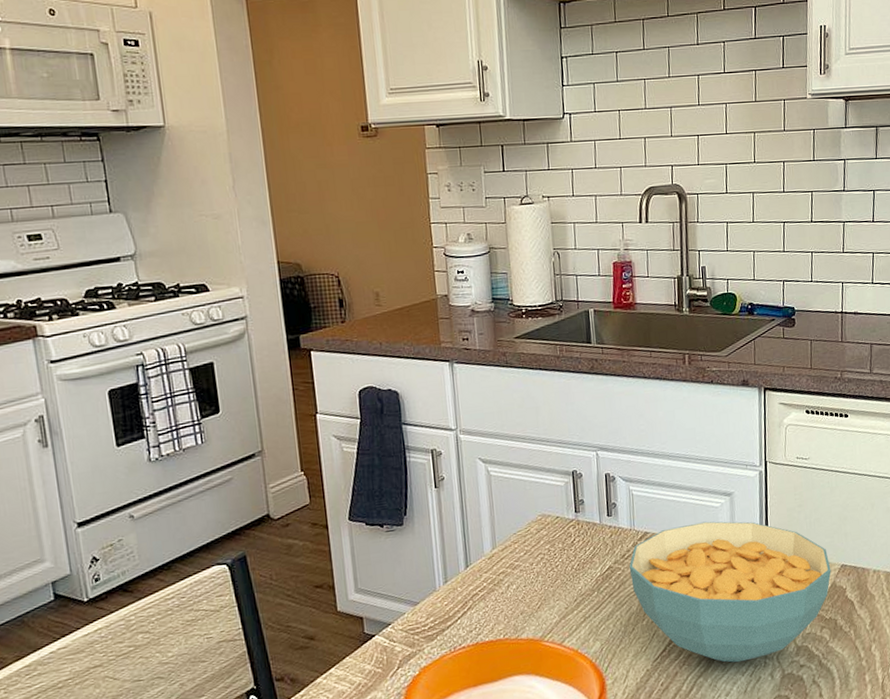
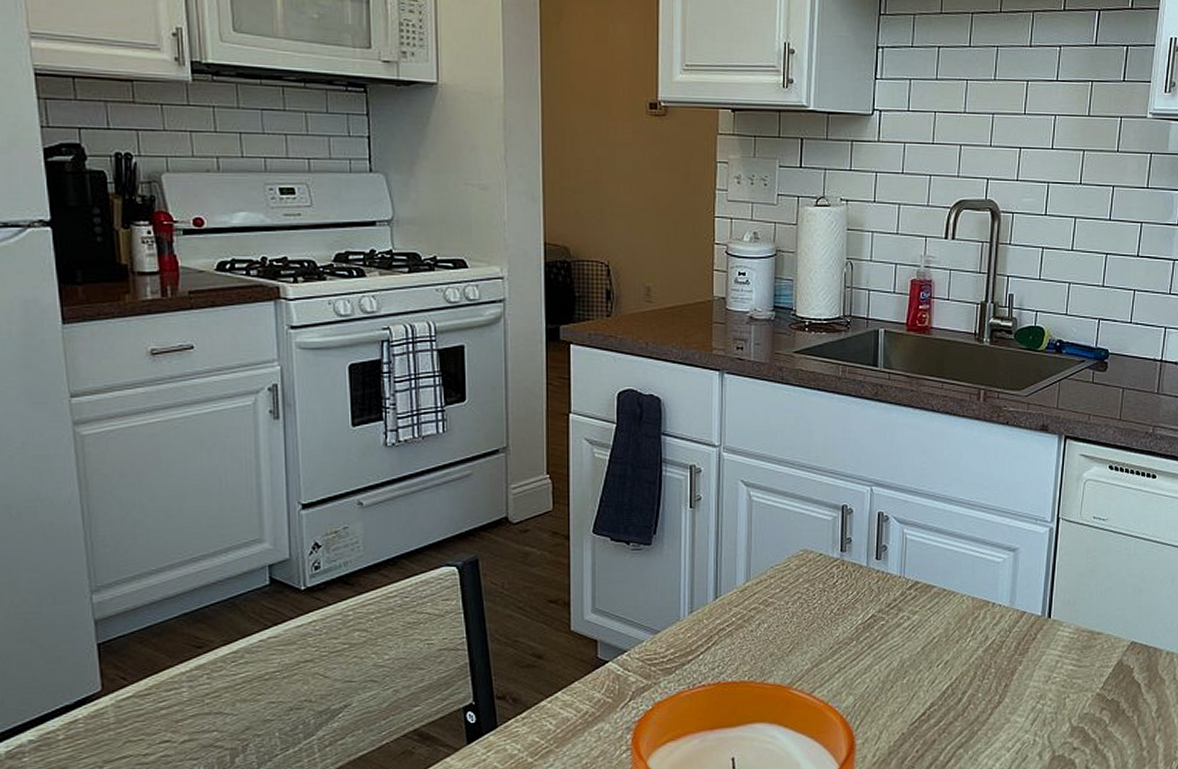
cereal bowl: present [629,521,831,663] -> none [894,577,1119,737]

